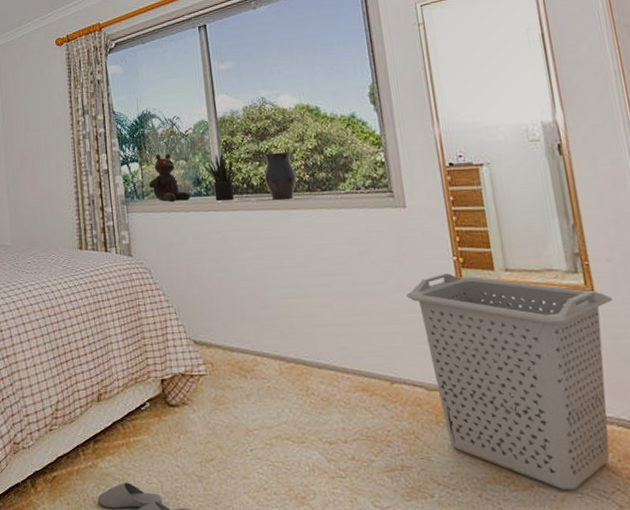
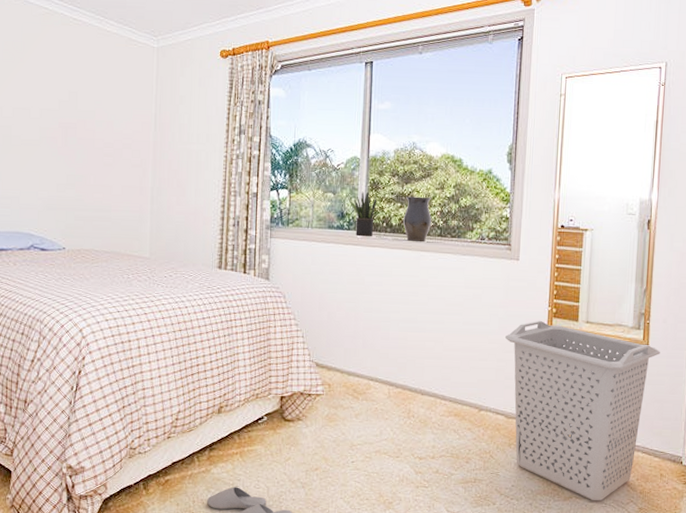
teddy bear: present [148,154,191,203] -> none [295,183,333,233]

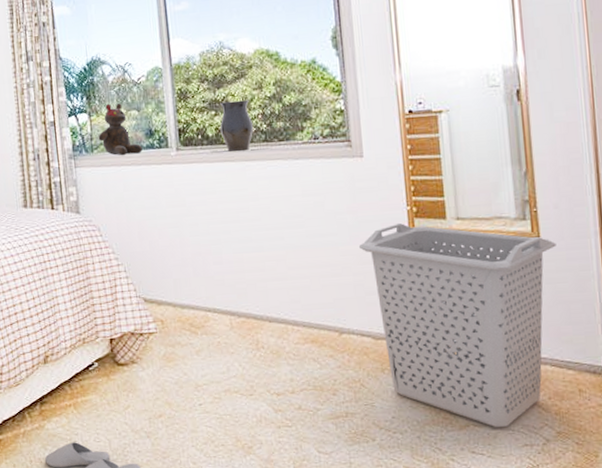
teddy bear: none [295,183,333,233] -> present [98,103,143,156]
potted plant: present [349,191,377,237] -> none [156,103,188,154]

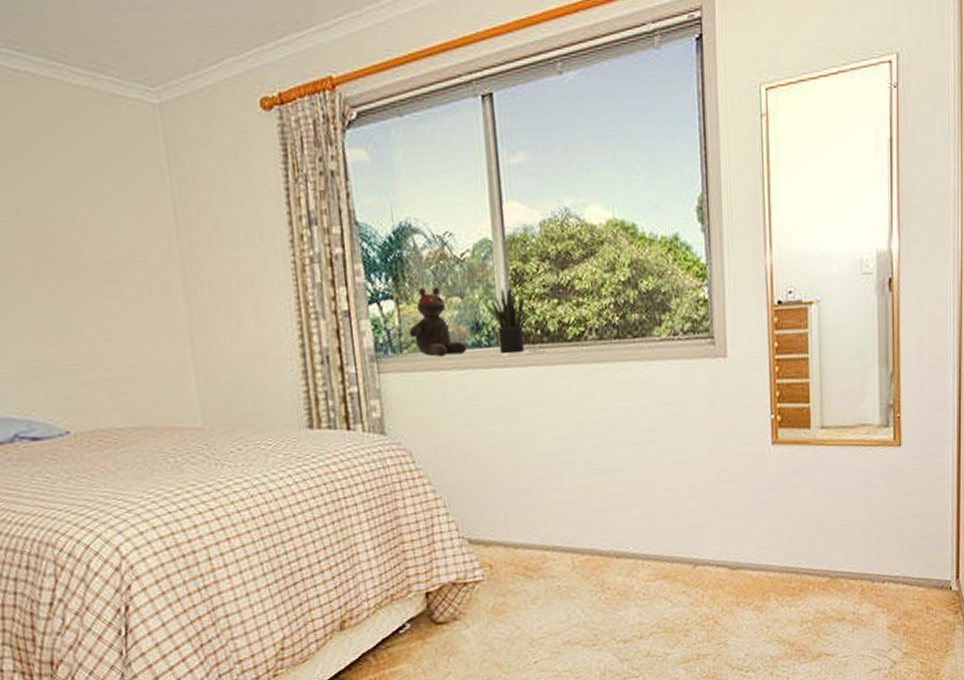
potted plant: none [156,103,188,154] -> present [484,287,525,355]
vase: present [219,100,254,152] -> none [563,285,604,352]
laundry basket: present [358,223,556,428] -> none [717,435,916,655]

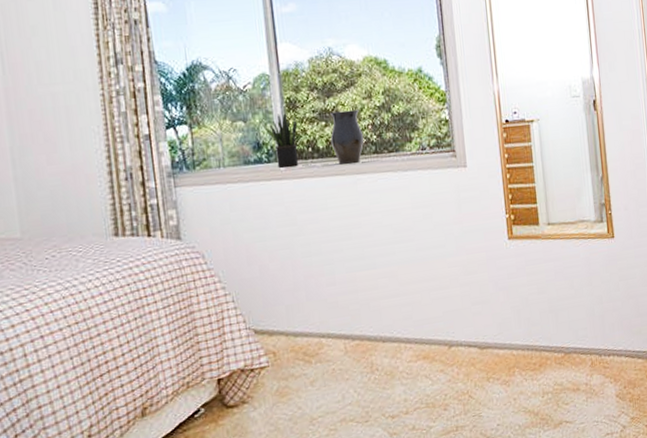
teddy bear: present [408,287,467,358] -> none [200,114,250,173]
vase: none [563,285,604,352] -> present [330,109,364,166]

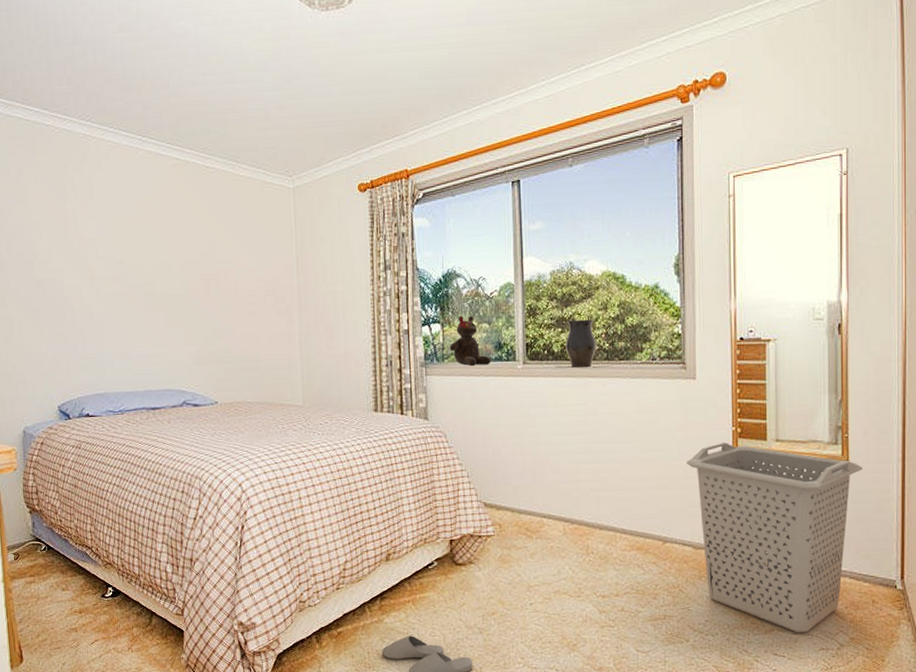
teddy bear: none [200,114,250,173] -> present [449,315,491,367]
potted plant: present [264,113,298,169] -> none [506,318,536,367]
laundry basket: none [464,231,627,422] -> present [686,443,863,633]

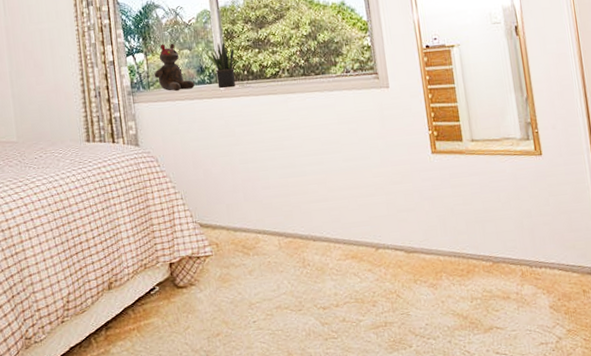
potted plant: none [506,318,536,367] -> present [206,42,236,89]
vase: present [565,319,597,369] -> none [262,38,293,86]
laundry basket: present [686,443,863,633] -> none [389,146,556,330]

